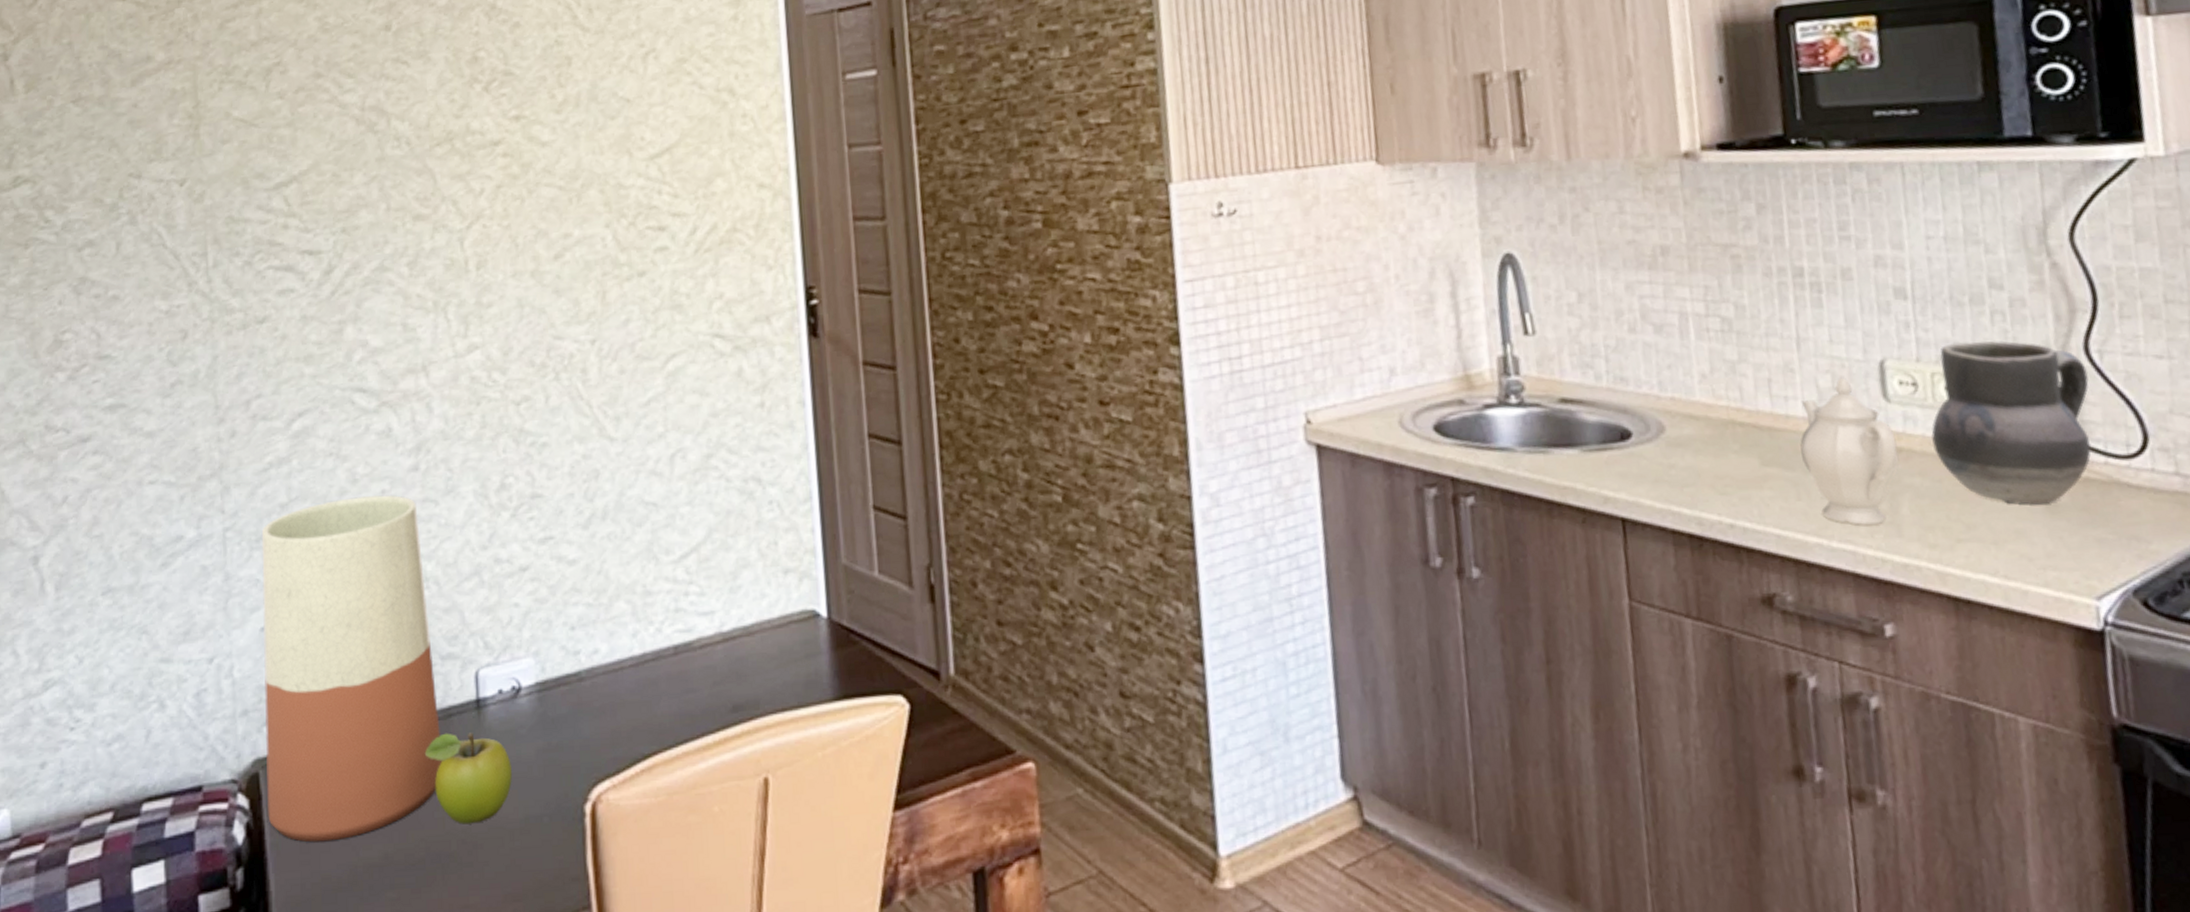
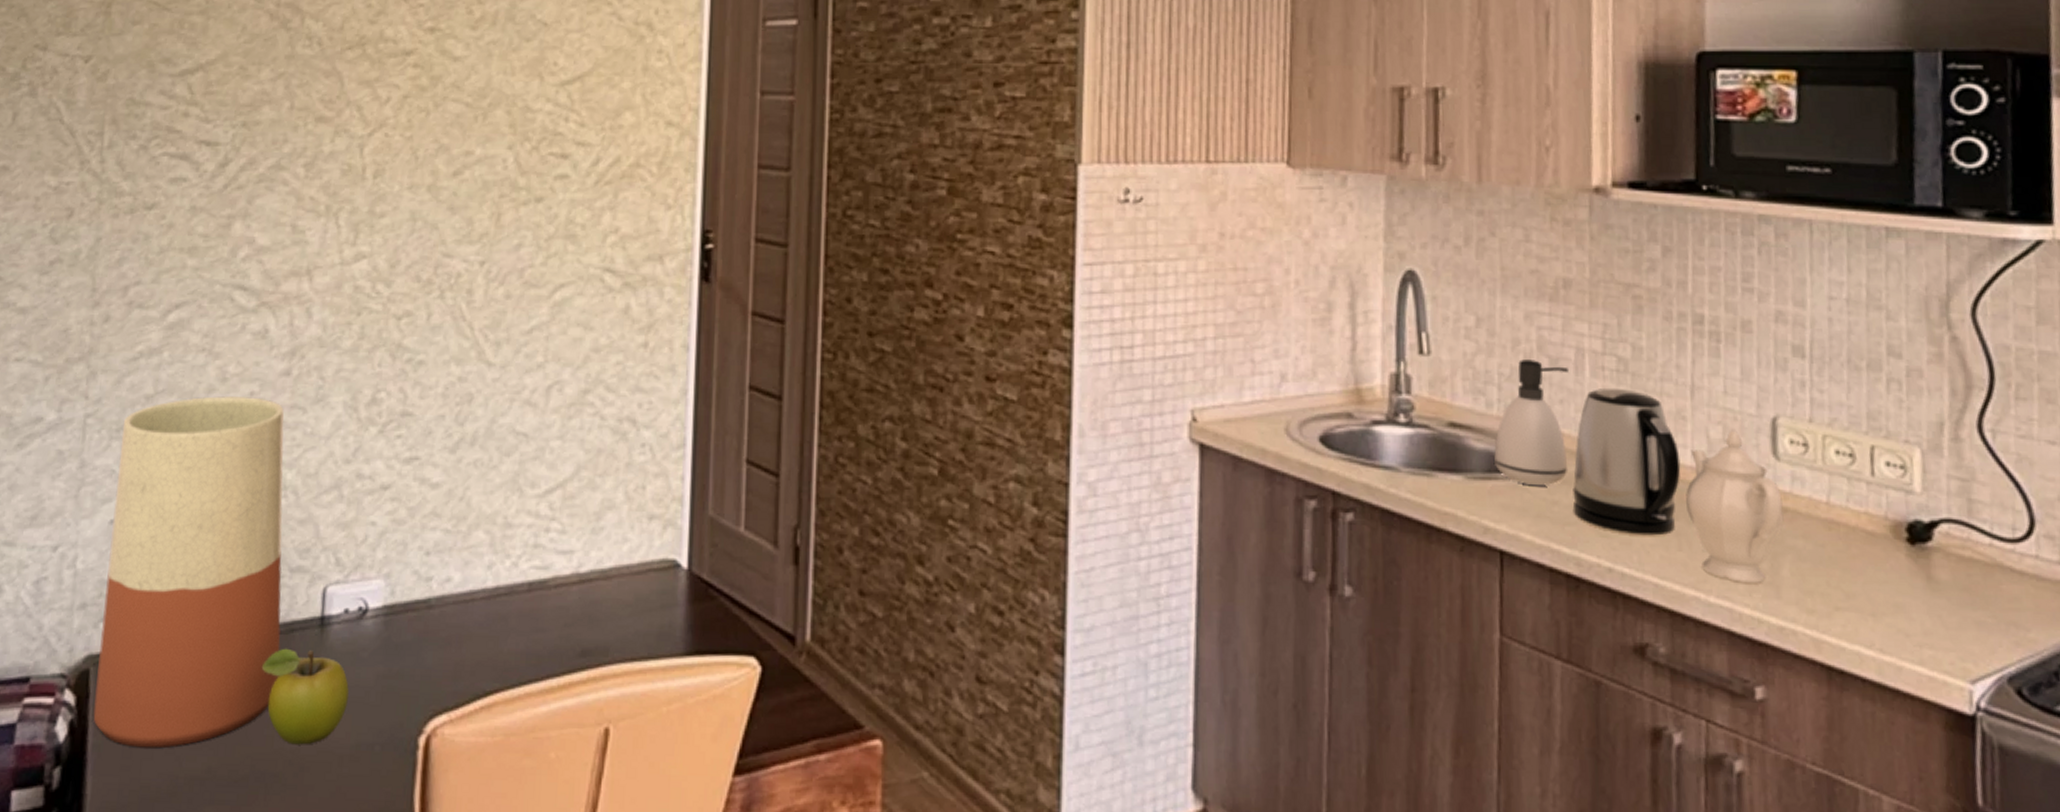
soap dispenser: none [1607,329,1681,452] -> present [1494,360,1568,486]
kettle: none [1687,348,1794,490] -> present [1572,388,1681,536]
ceramic jug: present [1931,340,2092,504] -> none [1818,407,1980,580]

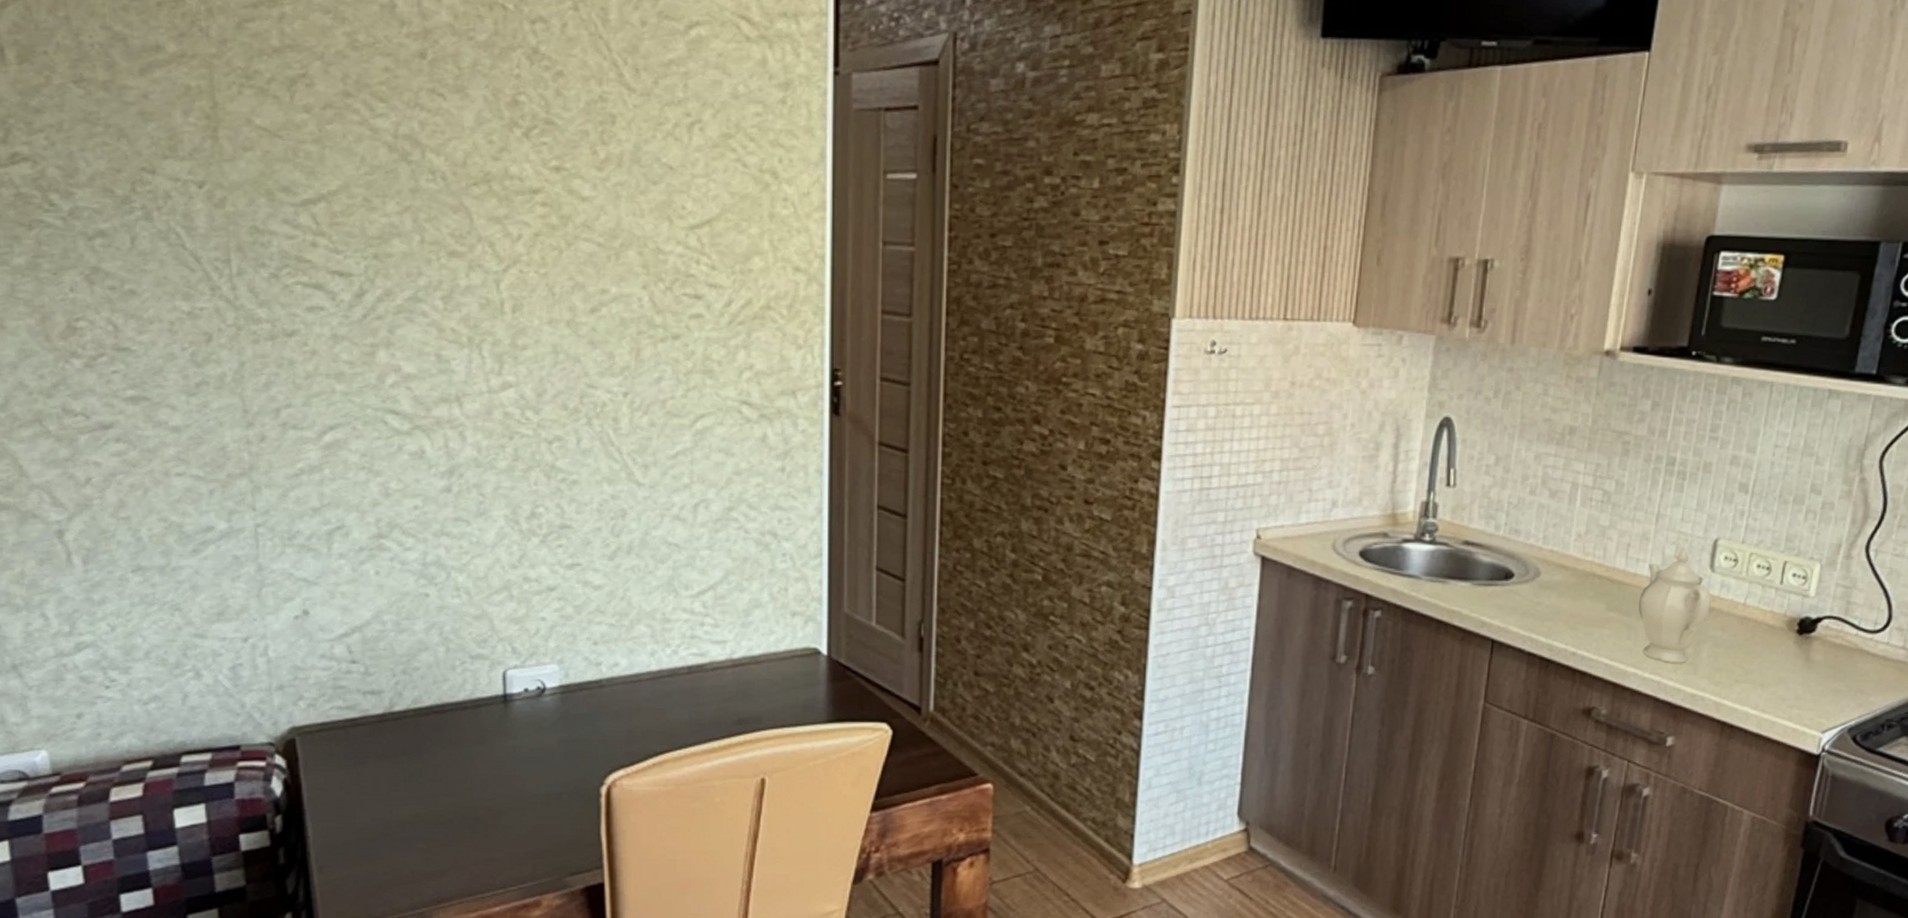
vase: present [93,396,284,748] -> none [294,509,471,800]
fruit: present [262,648,349,745] -> none [455,720,535,795]
soap dispenser: present [1494,360,1568,486] -> none [1496,492,1564,591]
kettle: present [1572,388,1681,536] -> none [1551,515,1640,629]

